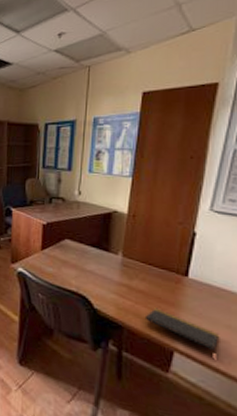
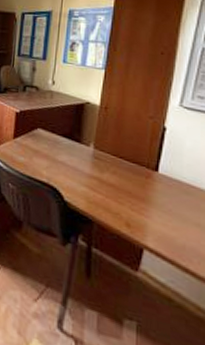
notepad: present [144,307,220,350] -> none [114,202,190,249]

